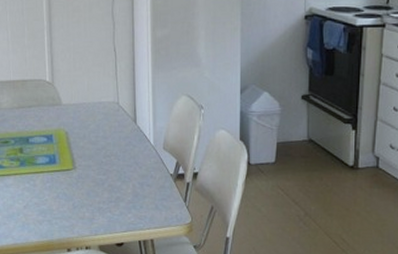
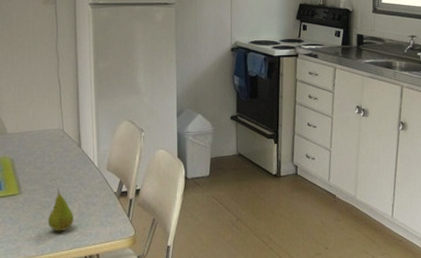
fruit: none [101,166,128,213] -> present [47,188,74,232]

